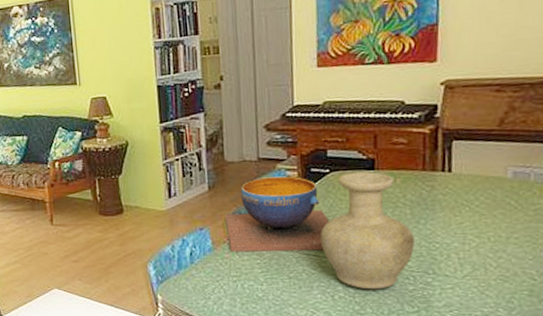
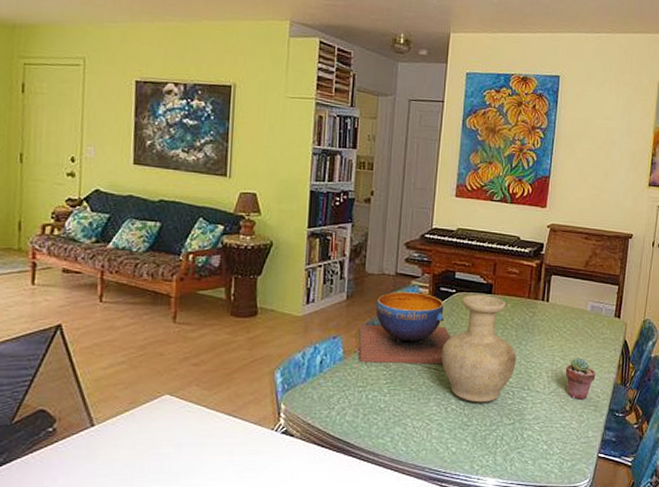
potted succulent: none [482,234,527,283] -> present [565,358,596,400]

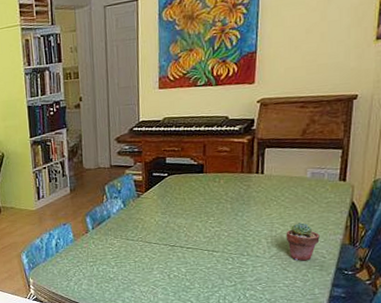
decorative bowl: present [358,292,452,365] -> none [83,179,168,243]
vase: present [441,295,517,403] -> none [160,175,234,269]

